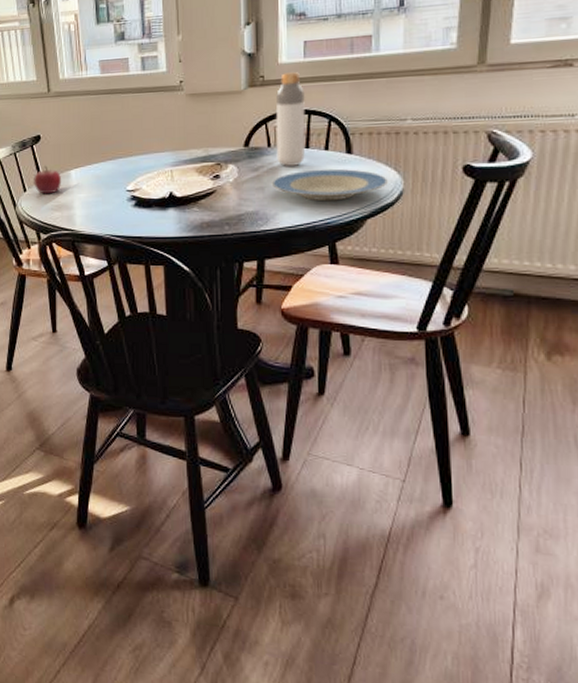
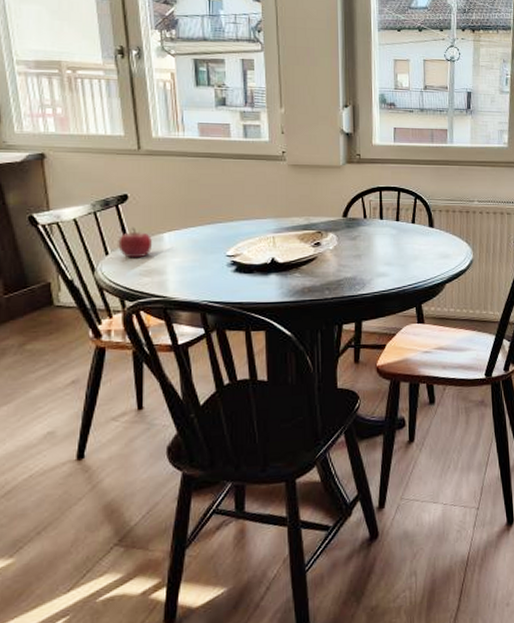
plate: present [271,168,388,202] -> none [367,240,461,268]
bottle: present [276,72,306,166] -> none [371,154,396,236]

